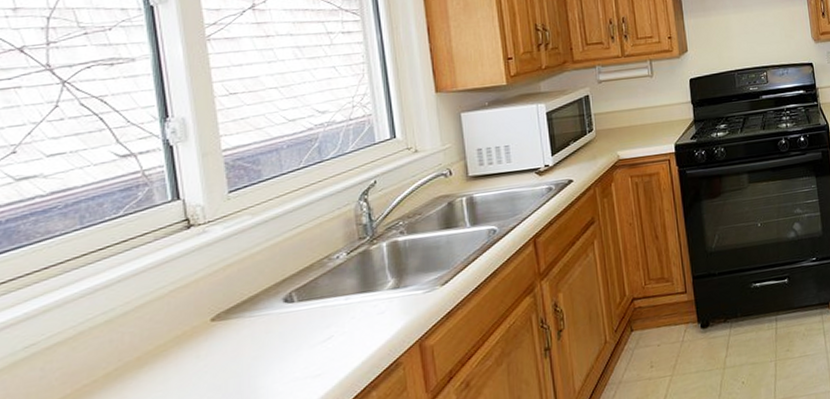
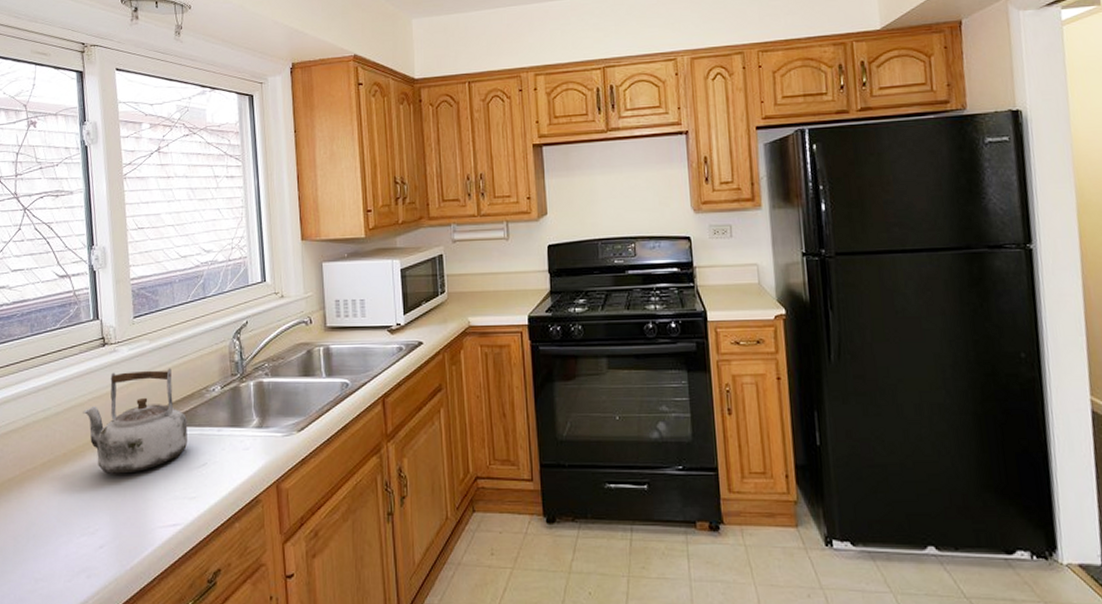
kettle: none [163,241,308,369] -> present [83,368,188,474]

